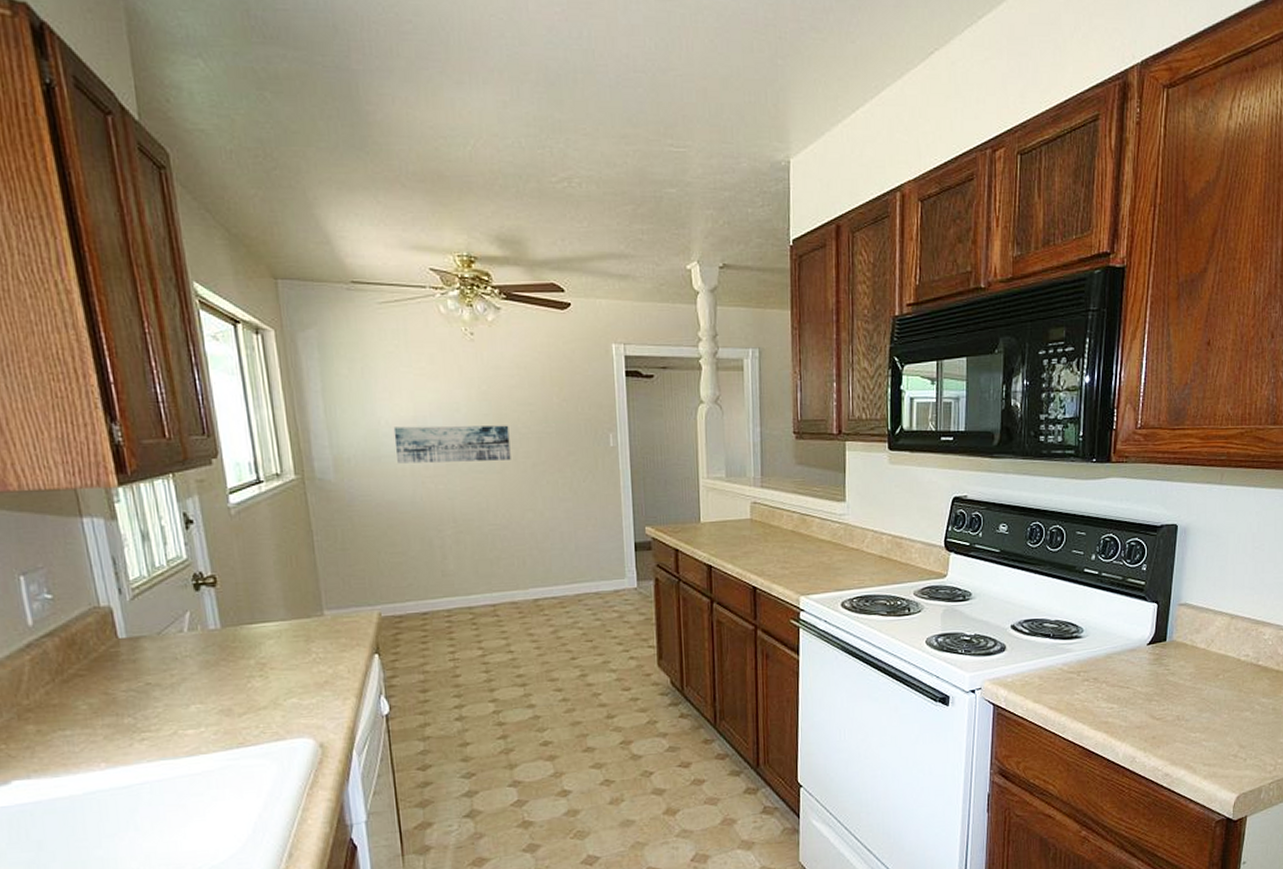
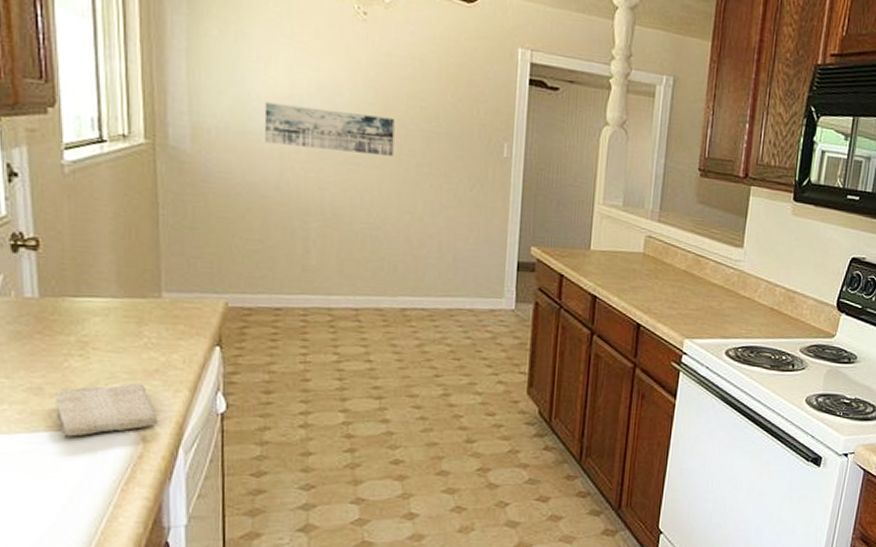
washcloth: none [243,695,332,751] -> present [56,382,158,437]

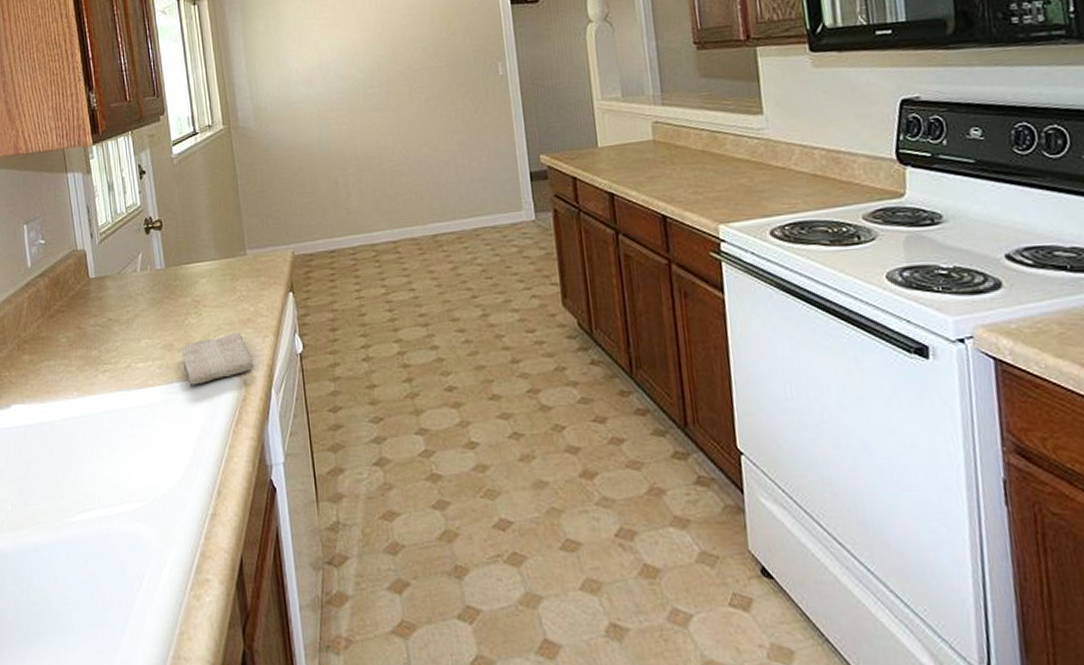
wall art: present [264,102,395,156] -> none [302,63,406,108]

